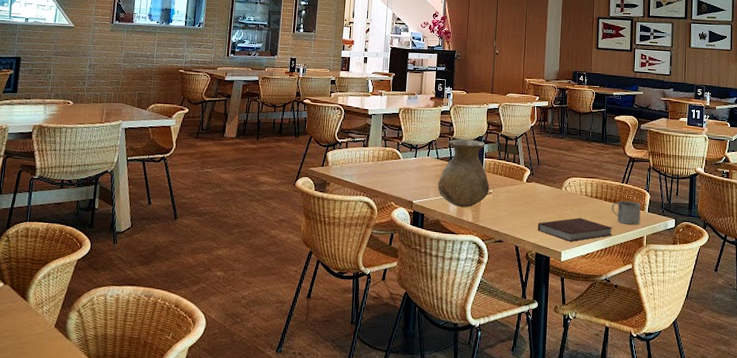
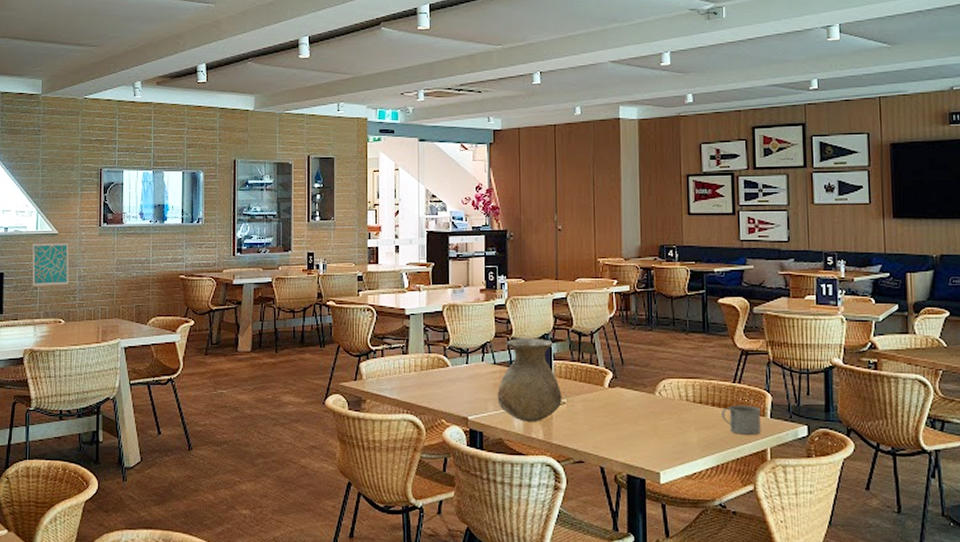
wall art: none [46,32,83,73] -> present [32,241,69,288]
notebook: present [537,217,613,242] -> none [626,428,726,459]

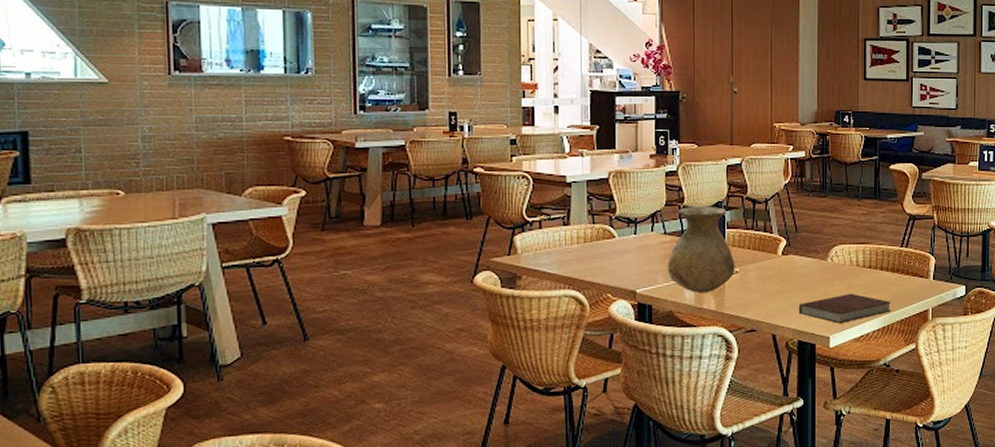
wall art: present [32,241,69,288] -> none [70,91,129,151]
notebook: none [626,428,726,459] -> present [798,293,892,323]
mug: present [721,405,762,435] -> none [888,268,925,297]

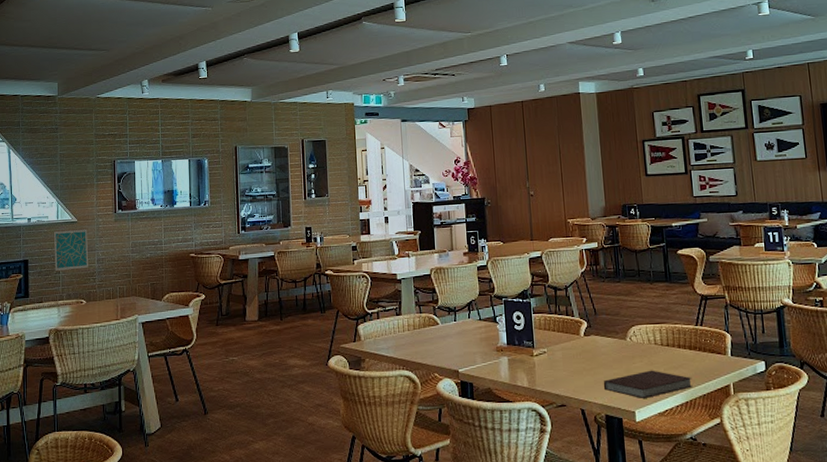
wall art: none [70,91,129,151] -> present [54,227,89,272]
vase: present [667,206,735,292] -> none [484,294,543,371]

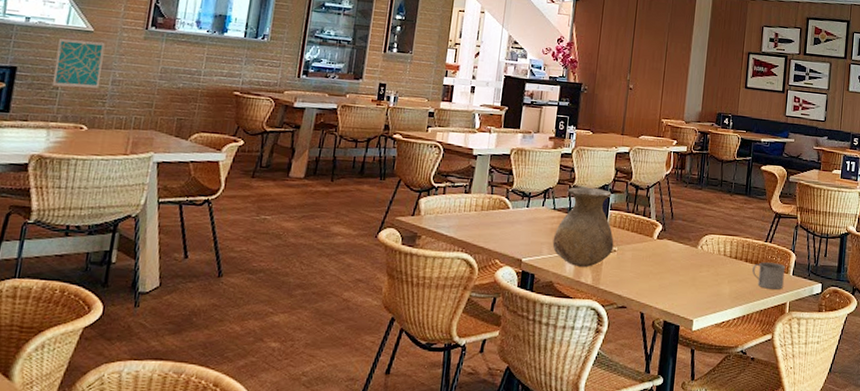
vase: none [484,294,543,371] -> present [552,187,614,267]
notebook: present [603,370,693,398] -> none [667,280,752,308]
mug: none [686,345,724,373] -> present [751,262,786,290]

